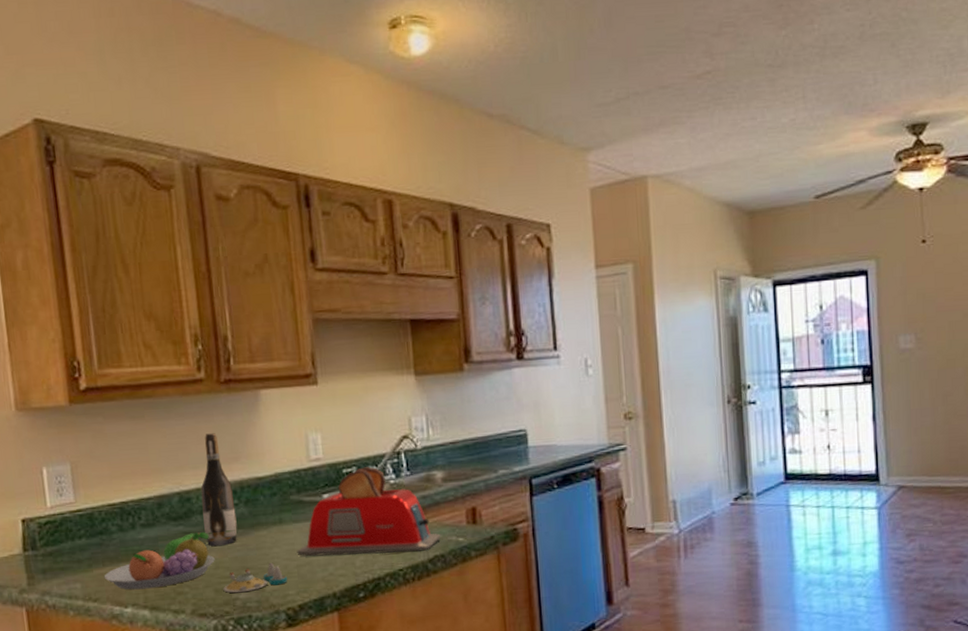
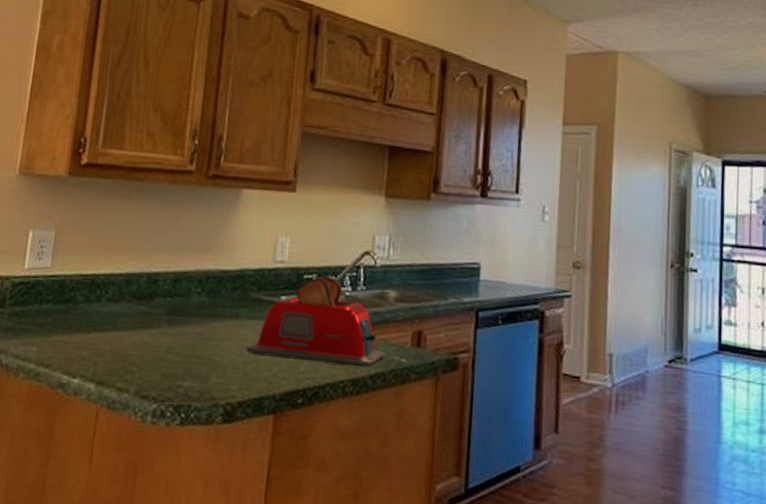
fruit bowl: present [104,532,215,590] -> none [60,314,168,363]
wine bottle: present [200,433,237,546] -> none [164,222,199,331]
salt and pepper shaker set: present [223,562,287,594] -> none [169,355,232,381]

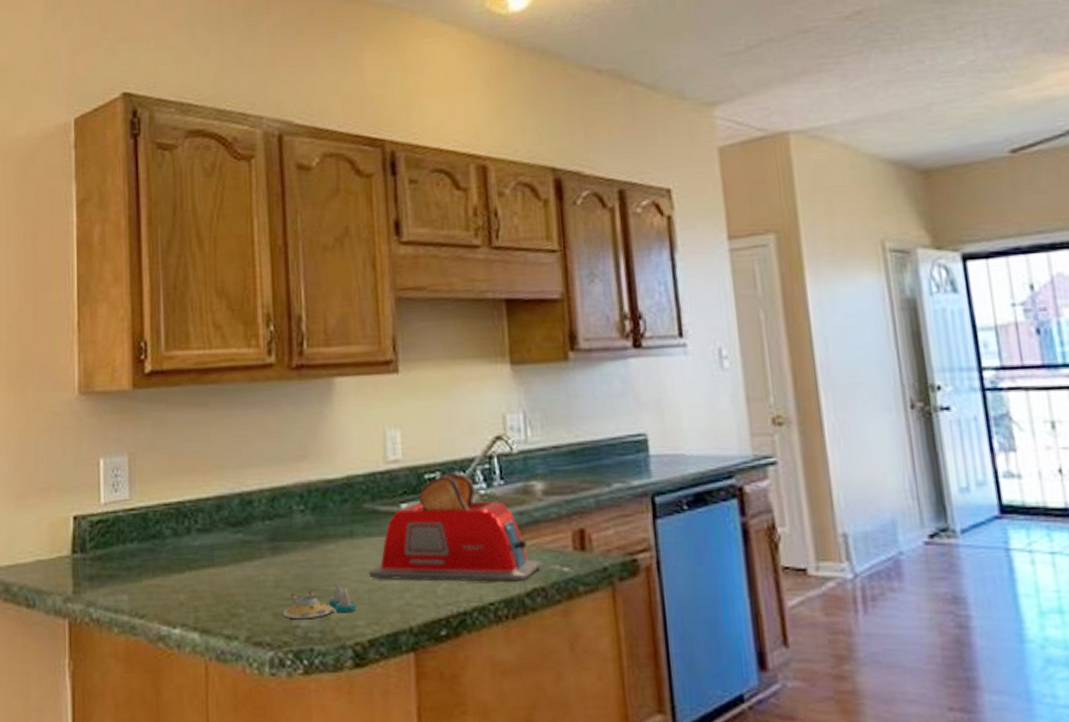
salt and pepper shaker set: none [169,355,232,381] -> present [282,584,356,620]

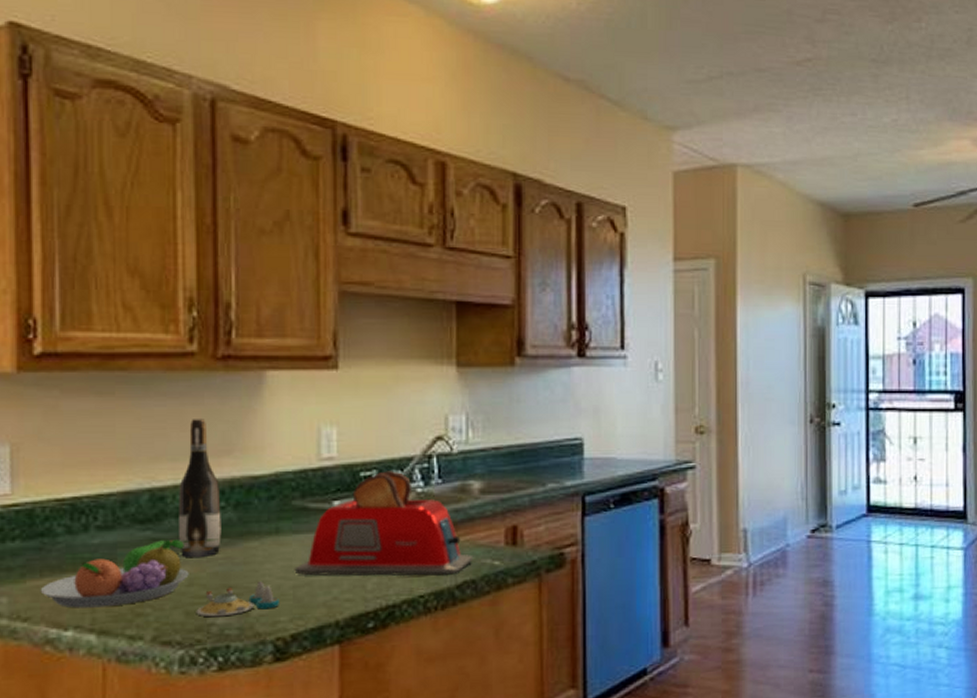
fruit bowl: none [153,542,275,607] -> present [40,540,189,609]
wine bottle: none [264,426,302,559] -> present [179,419,221,557]

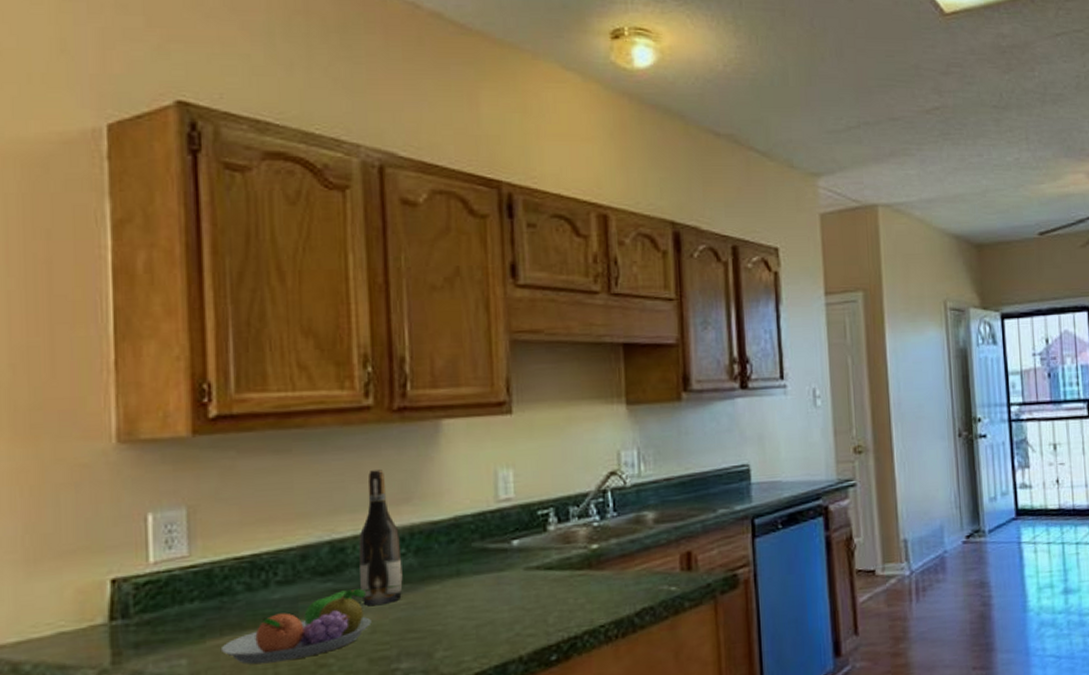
salt and pepper shaker set: present [196,581,279,618] -> none [379,623,463,663]
toaster: present [294,471,474,577] -> none [476,507,651,614]

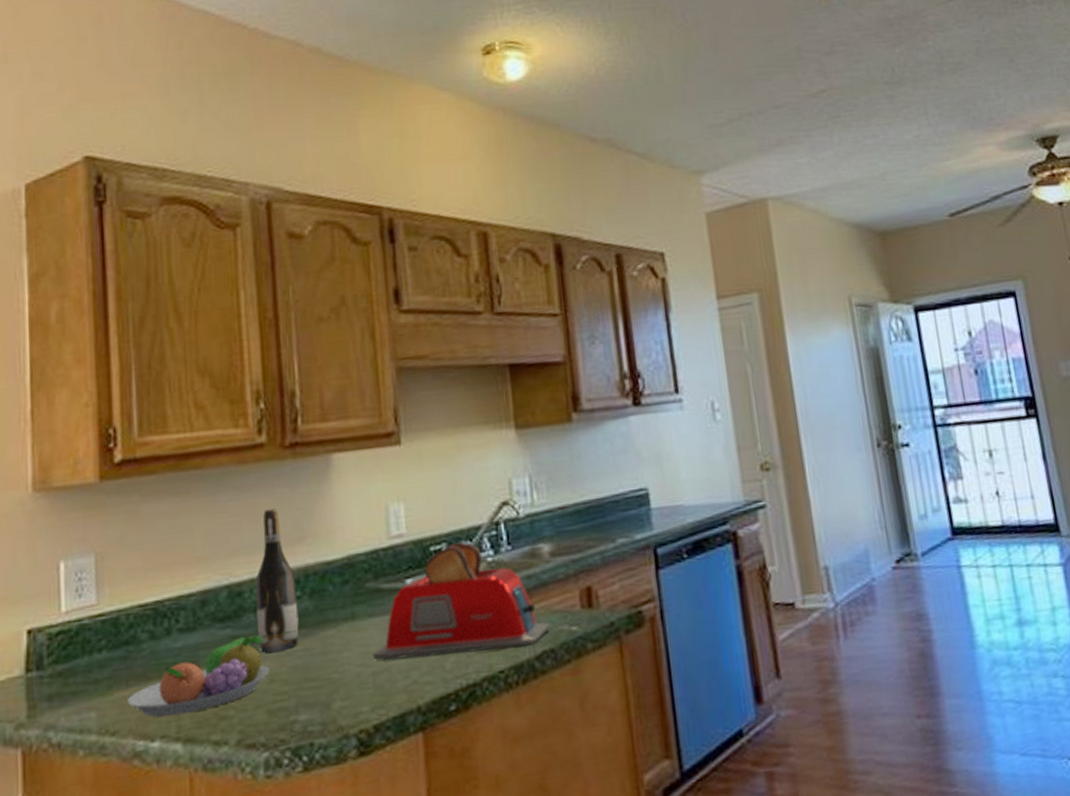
toaster: none [476,507,651,614] -> present [372,542,551,661]

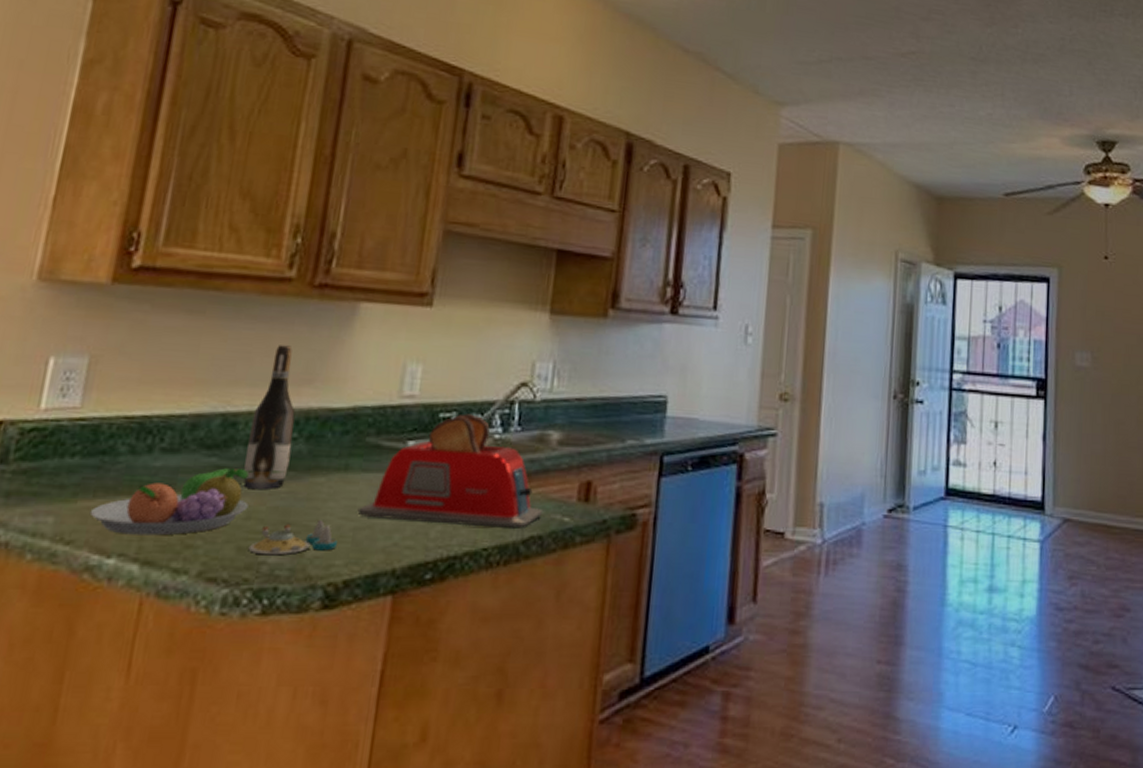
salt and pepper shaker set: none [278,670,360,715] -> present [248,519,337,556]

